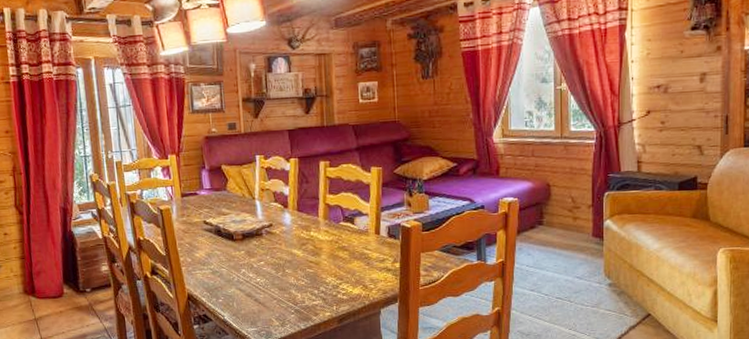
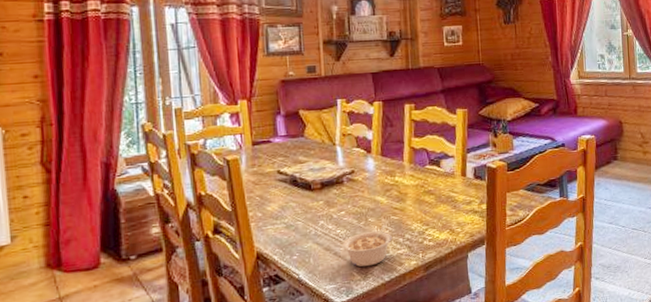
legume: none [262,276,308,314] -> present [343,224,392,267]

